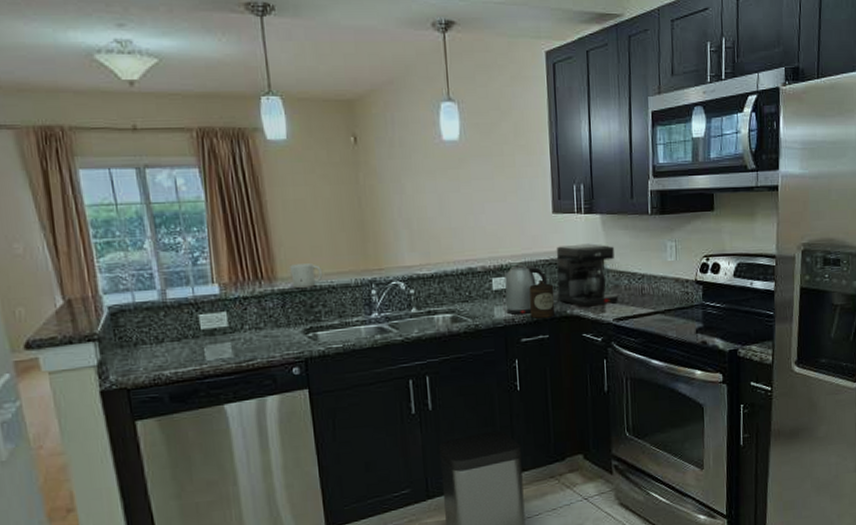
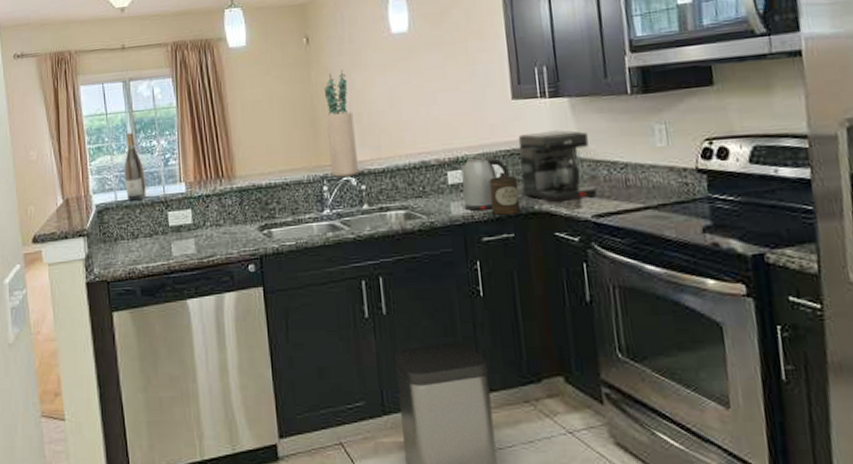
wine bottle: none [142,227,172,303] -> present [124,133,146,201]
mug: present [290,263,323,289] -> none [247,161,277,187]
vase: none [372,173,407,281] -> present [324,69,359,177]

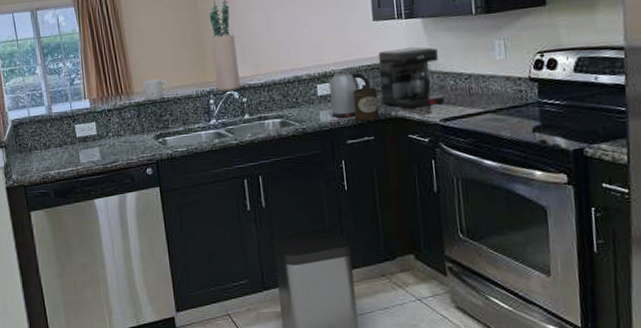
wine bottle: present [124,133,146,201] -> none [34,57,56,116]
mug: none [247,161,277,187] -> present [143,79,170,101]

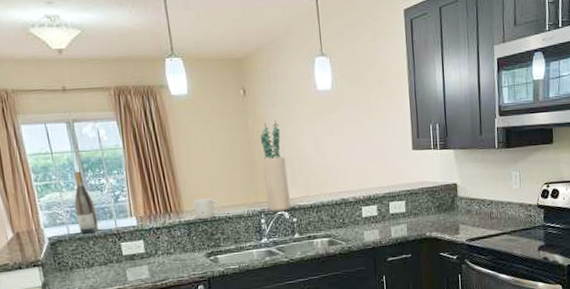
wine bottle: none [34,57,56,116] -> present [74,171,99,234]
kettle: present [327,71,370,118] -> none [371,195,409,238]
canister: present [353,84,379,121] -> none [393,207,416,241]
coffee maker: present [377,46,445,109] -> none [416,175,471,230]

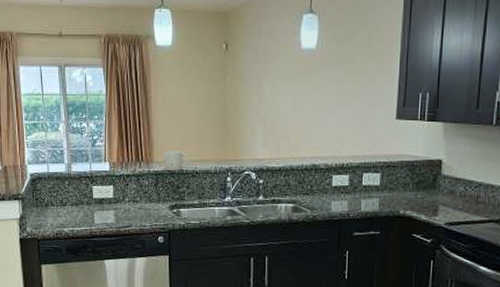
wine bottle: present [74,171,99,234] -> none [56,114,75,174]
vase: present [260,120,291,212] -> none [234,77,260,171]

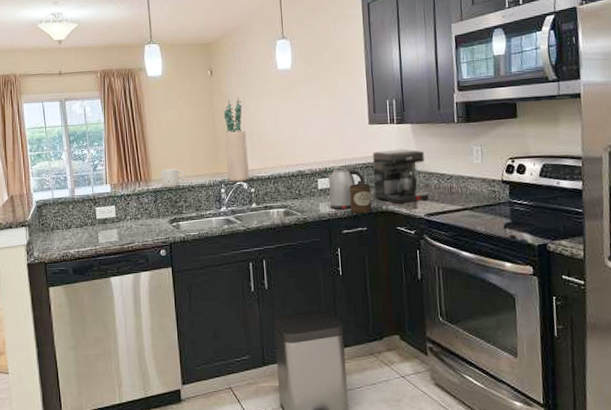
vase: none [234,77,260,171] -> present [223,97,249,182]
kettle: none [342,165,384,210] -> present [327,168,365,210]
canister: none [364,180,390,216] -> present [349,180,372,213]
coffee maker: none [392,149,454,209] -> present [372,149,430,204]

